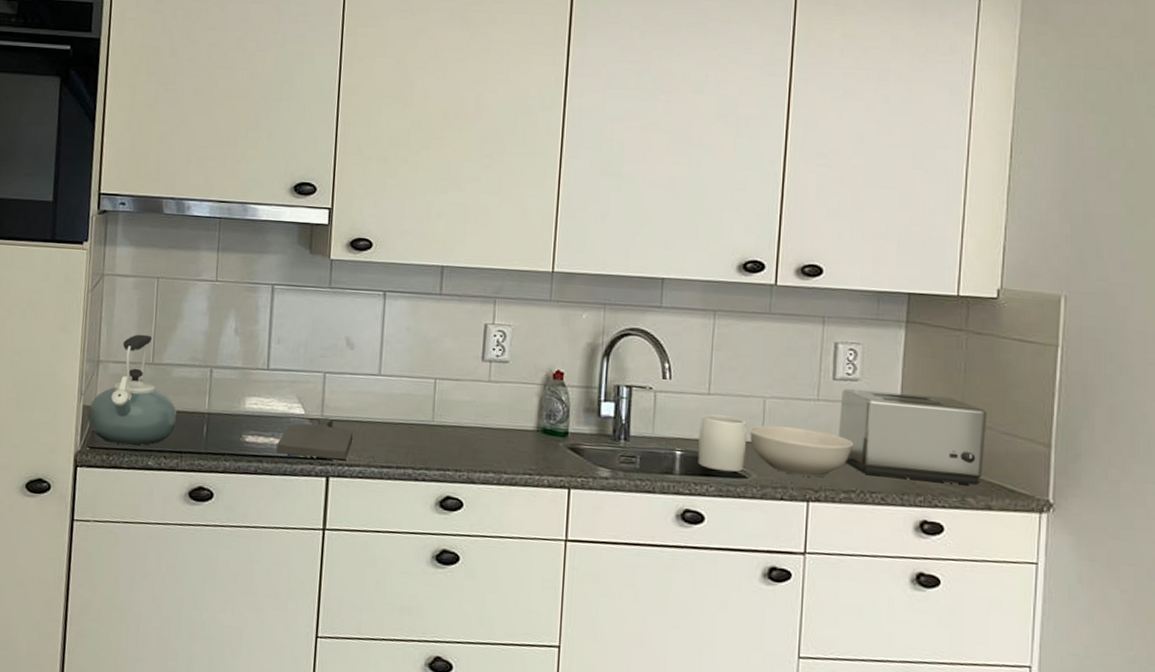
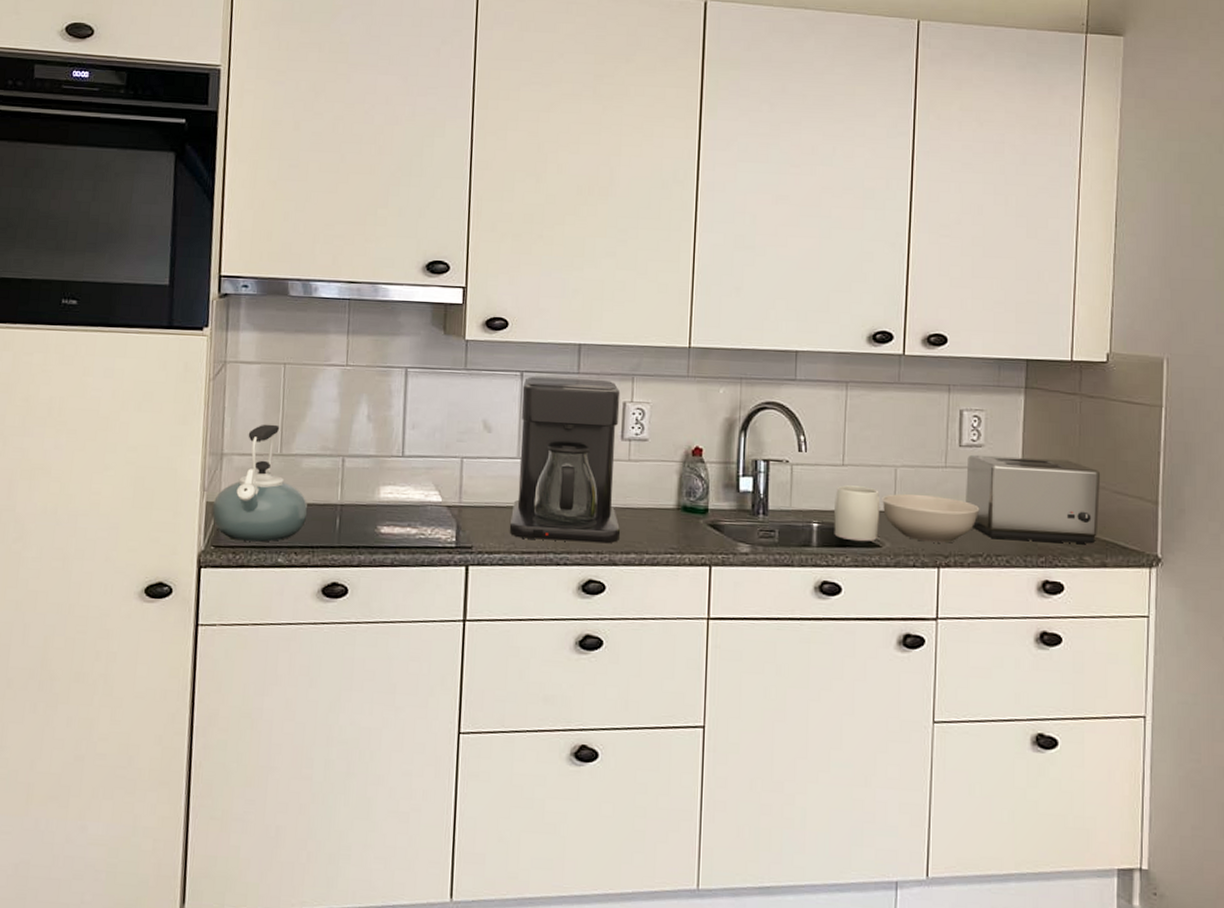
cutting board: present [276,417,353,461] -> none [413,504,492,548]
coffee maker: none [369,296,482,462] -> present [509,376,621,544]

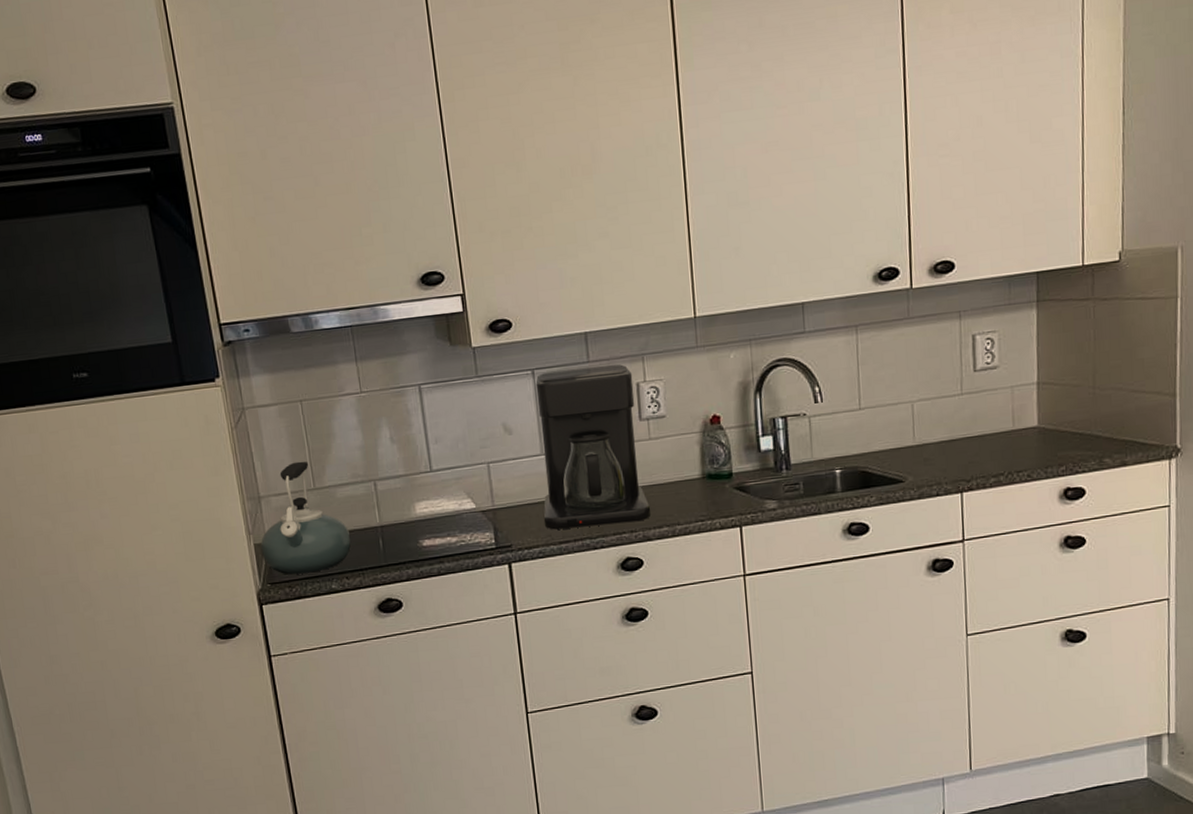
mug: present [834,485,881,542] -> none [854,426,901,481]
bowl: present [882,493,980,543] -> none [901,423,999,470]
toaster: present [966,454,1101,545] -> none [982,367,1118,456]

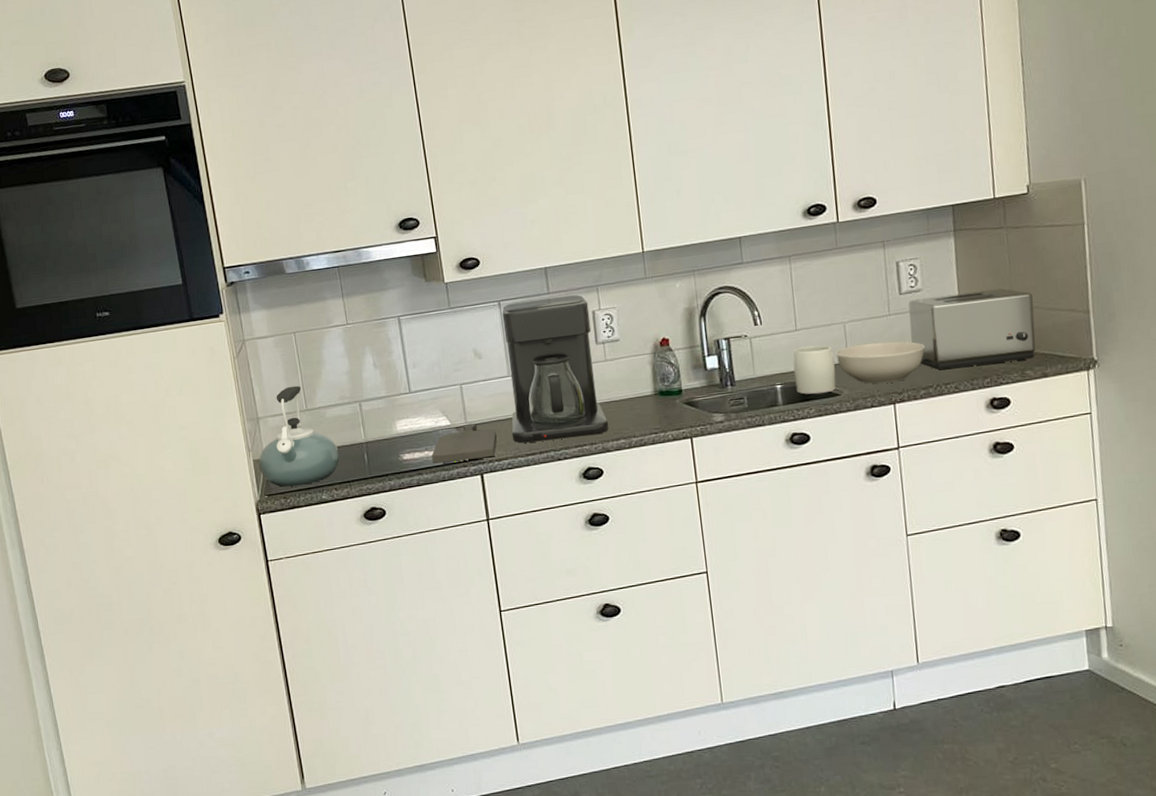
cutting board: none [454,506,527,551] -> present [432,423,497,464]
mug: none [854,426,901,481] -> present [793,345,836,395]
bowl: none [901,423,999,470] -> present [835,341,926,384]
toaster: none [982,367,1118,456] -> present [908,288,1036,370]

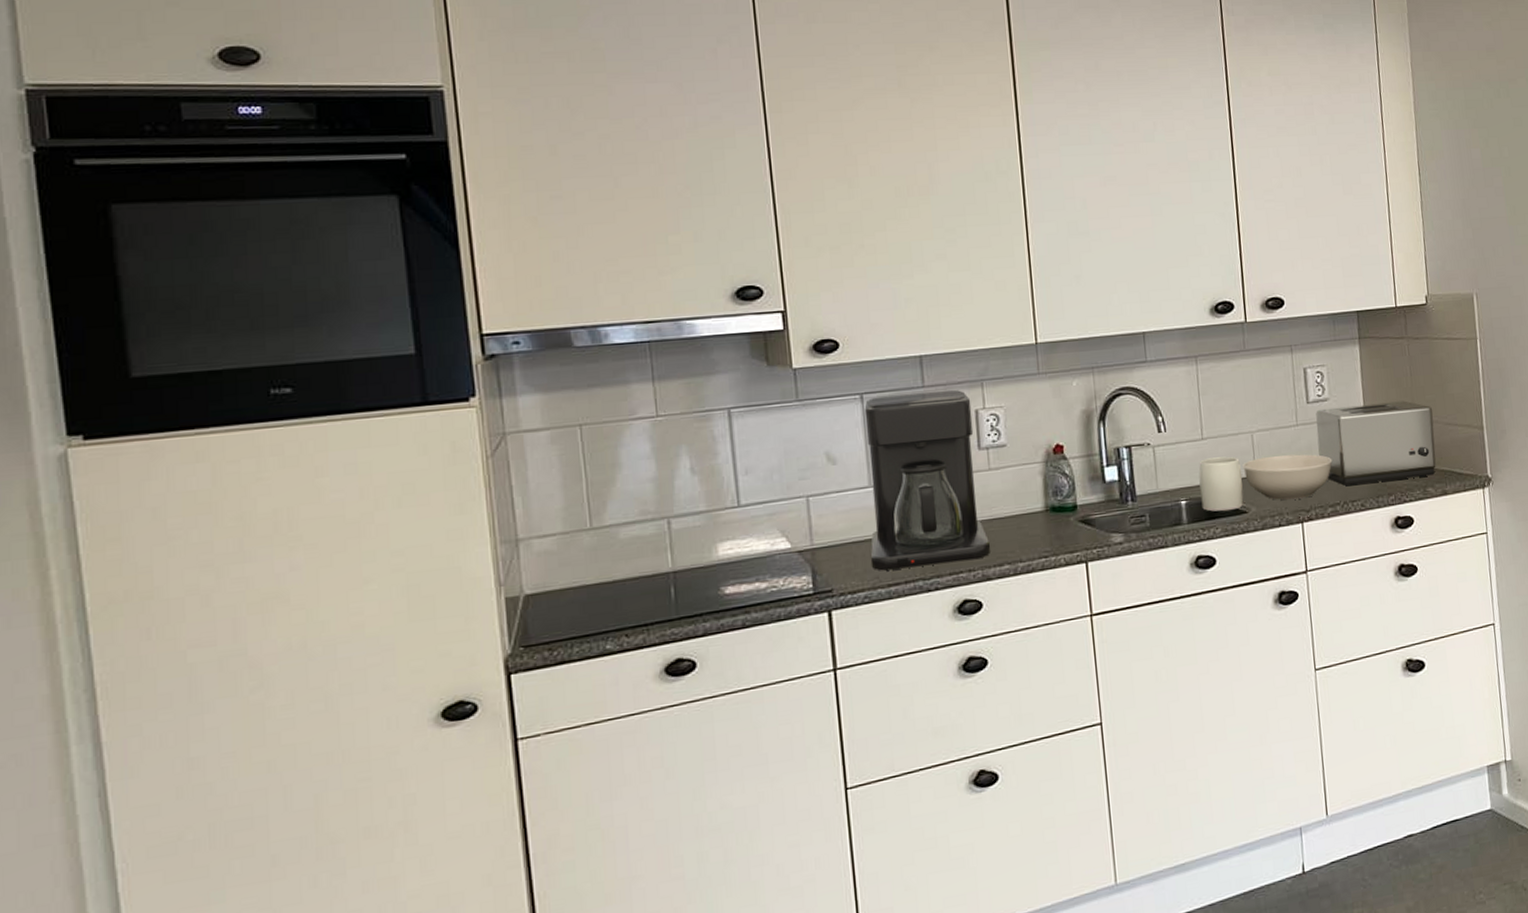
kettle: present [258,385,340,487] -> none [514,495,635,635]
cutting board: present [432,423,497,464] -> none [764,545,851,599]

